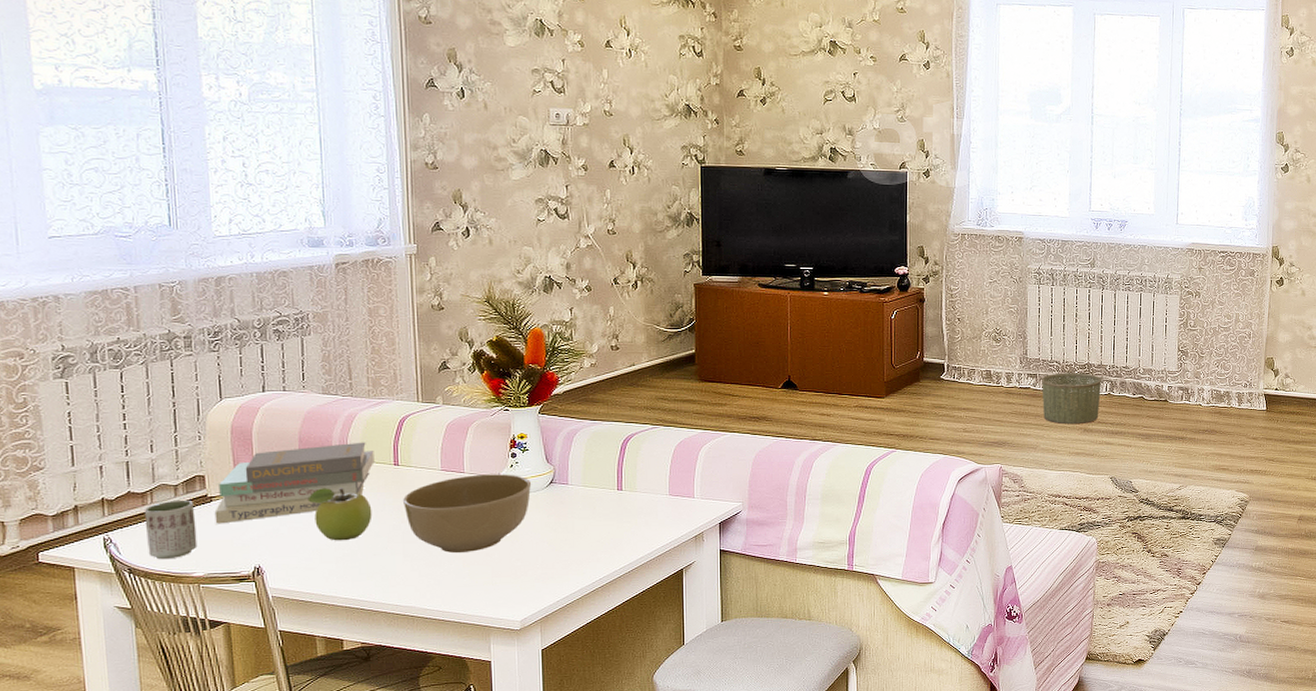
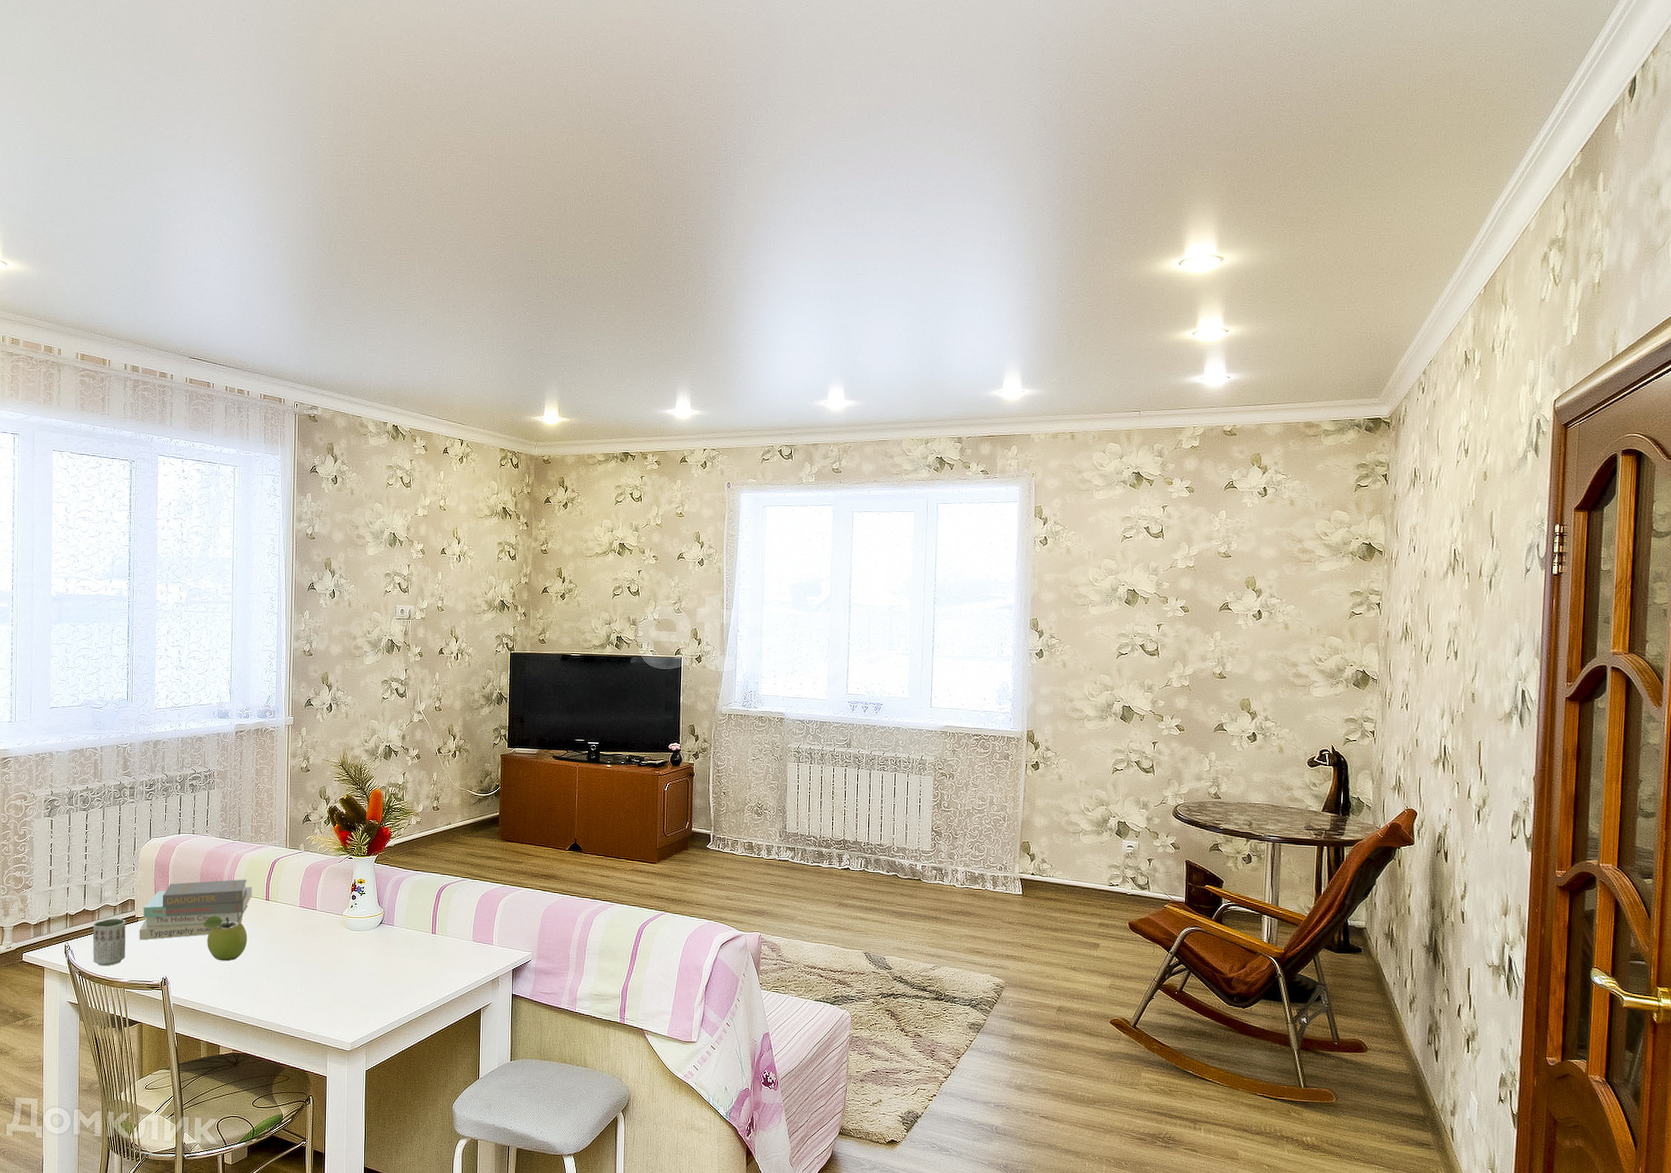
bowl: present [403,474,532,553] -> none [270,912,366,979]
basket: present [1039,373,1104,425] -> none [797,847,859,899]

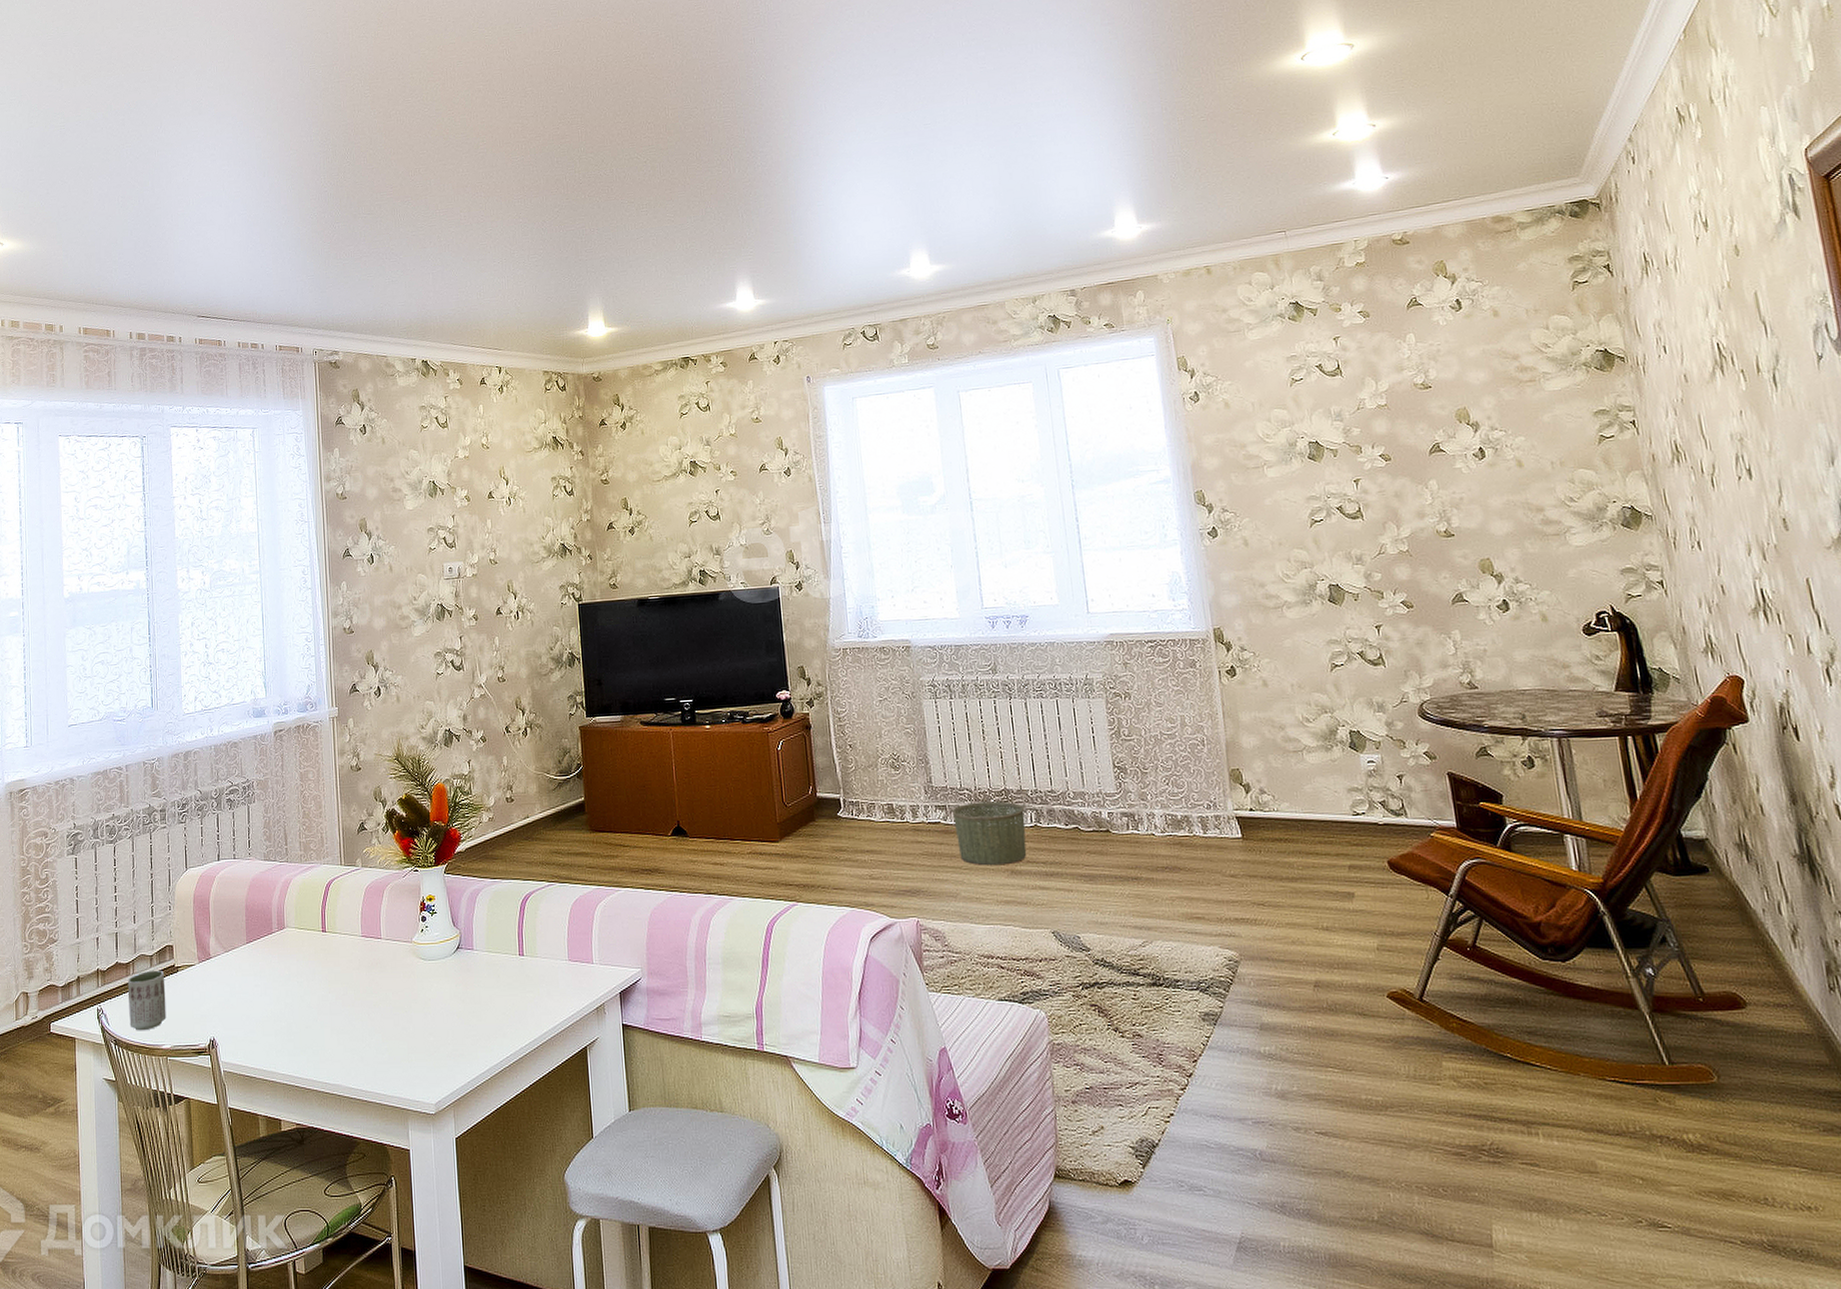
books: present [139,879,252,940] -> none [180,908,306,995]
fruit: present [203,916,248,962] -> none [252,956,305,1013]
basket: none [797,847,859,899] -> present [950,801,1027,866]

